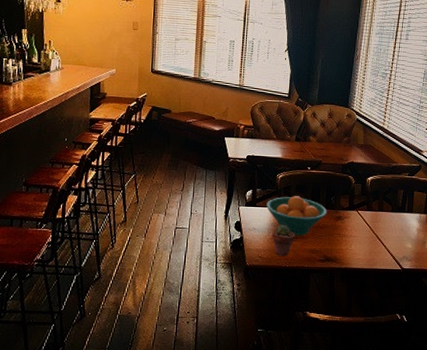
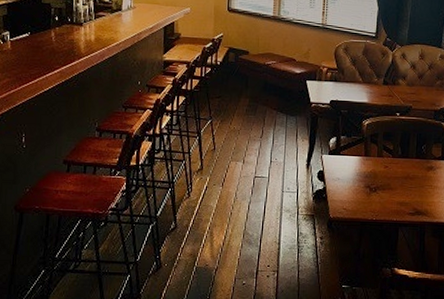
fruit bowl: present [265,196,328,236] -> none [350,144,418,187]
potted succulent: present [272,224,295,256] -> none [357,174,383,208]

